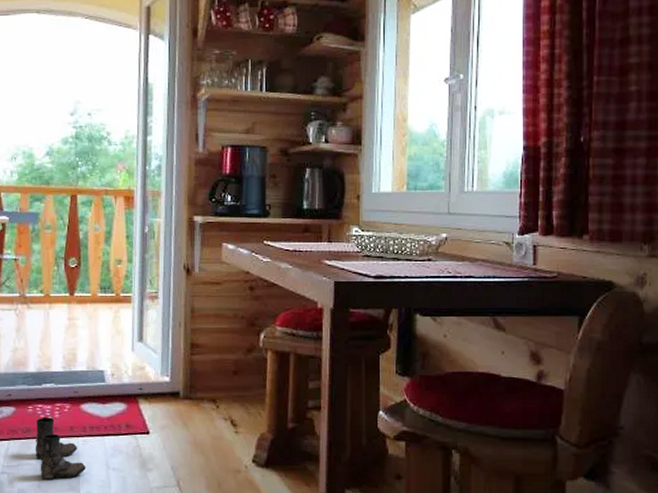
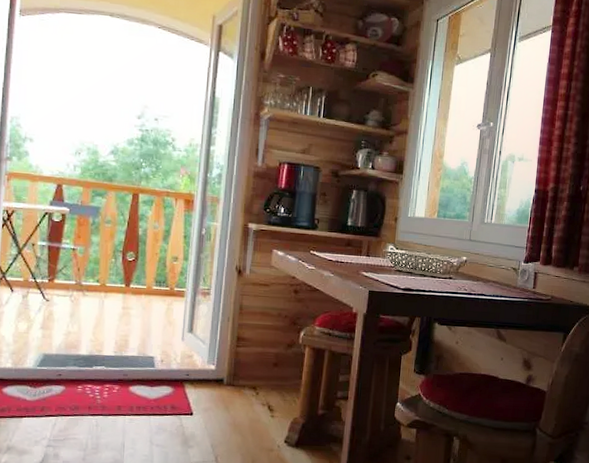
boots: present [35,417,86,480] -> none [82,396,131,453]

